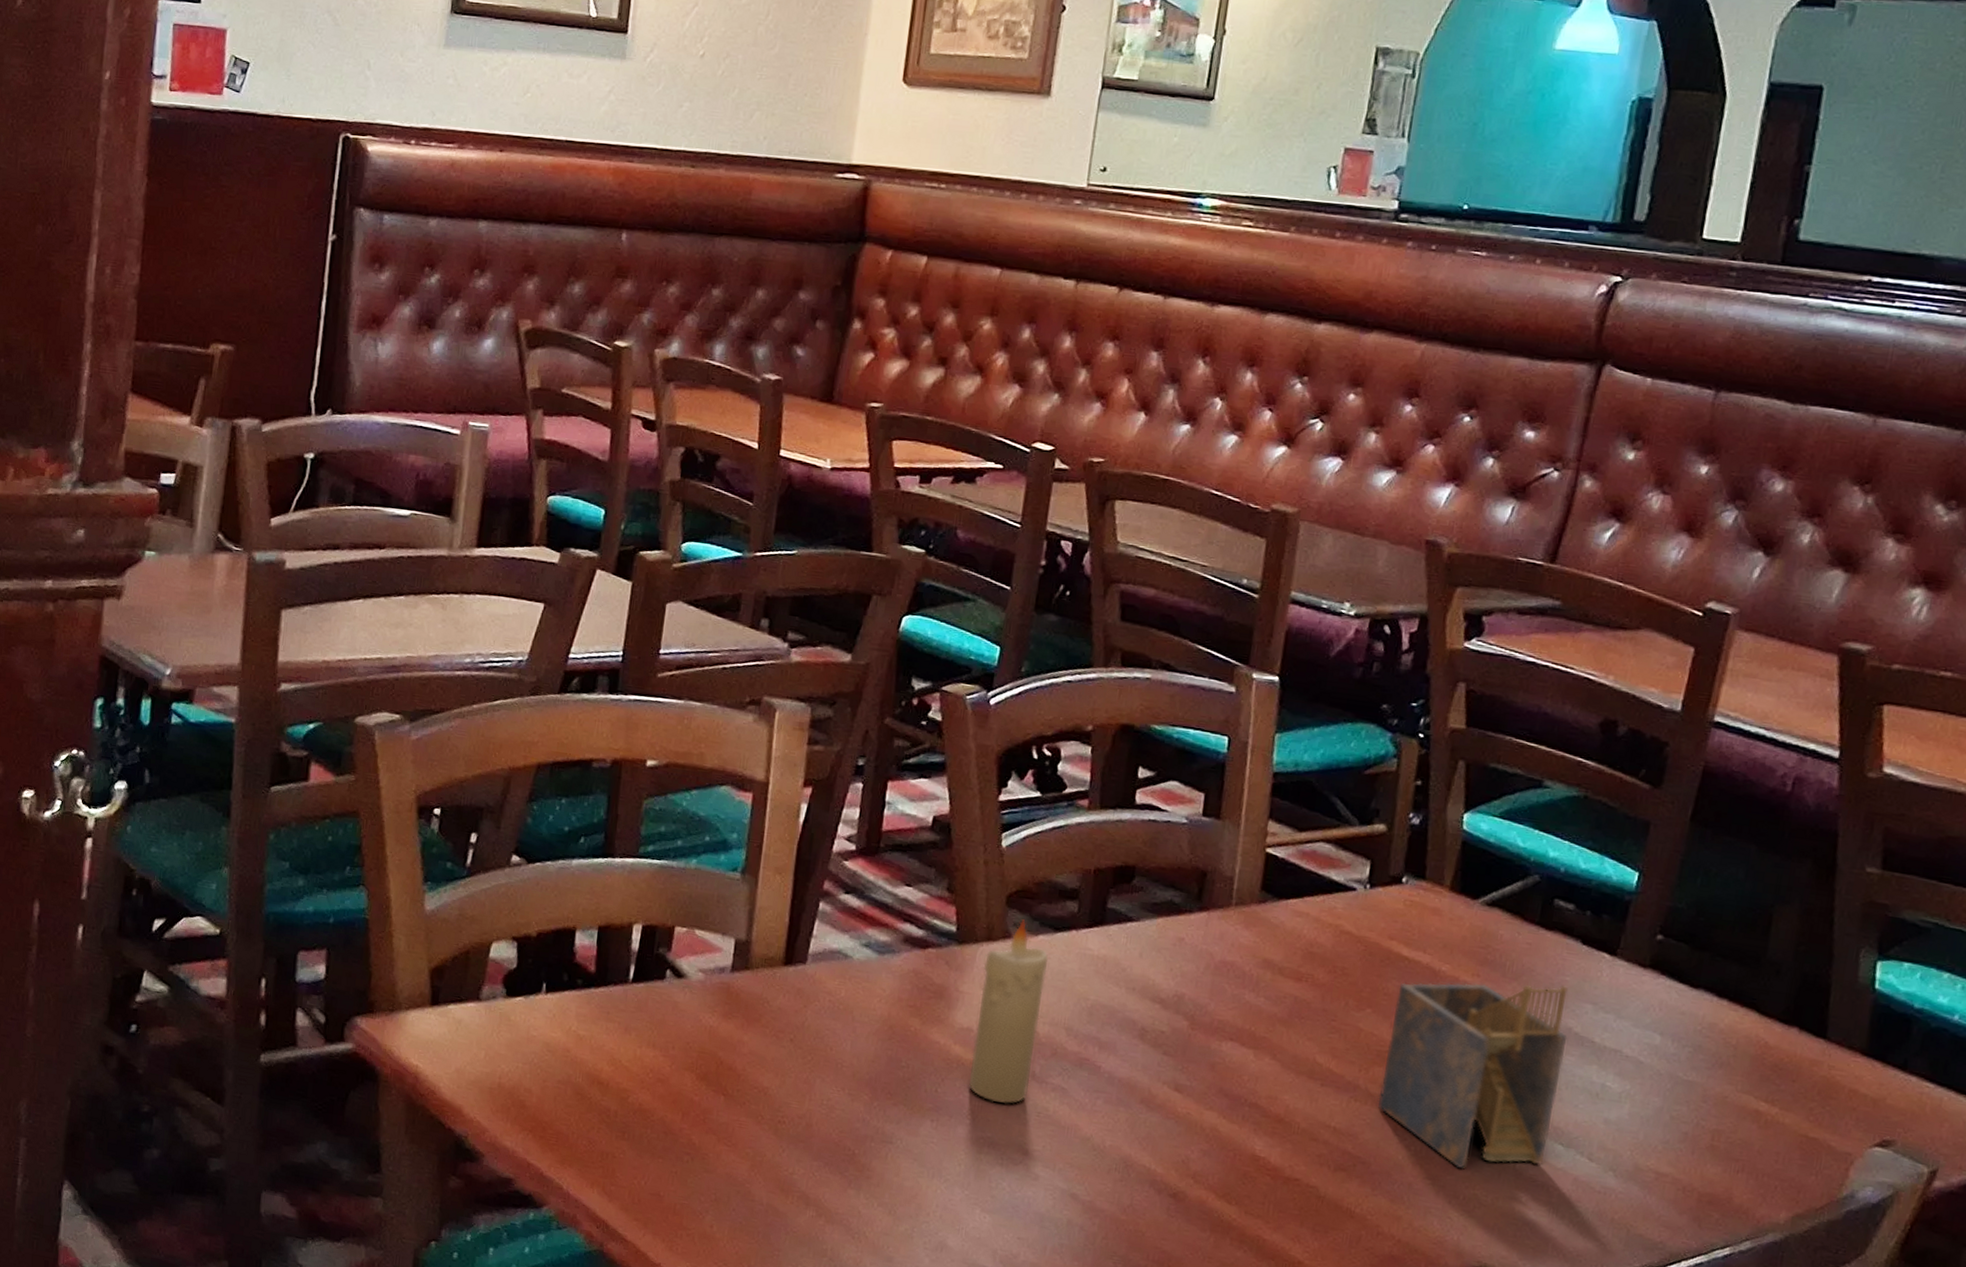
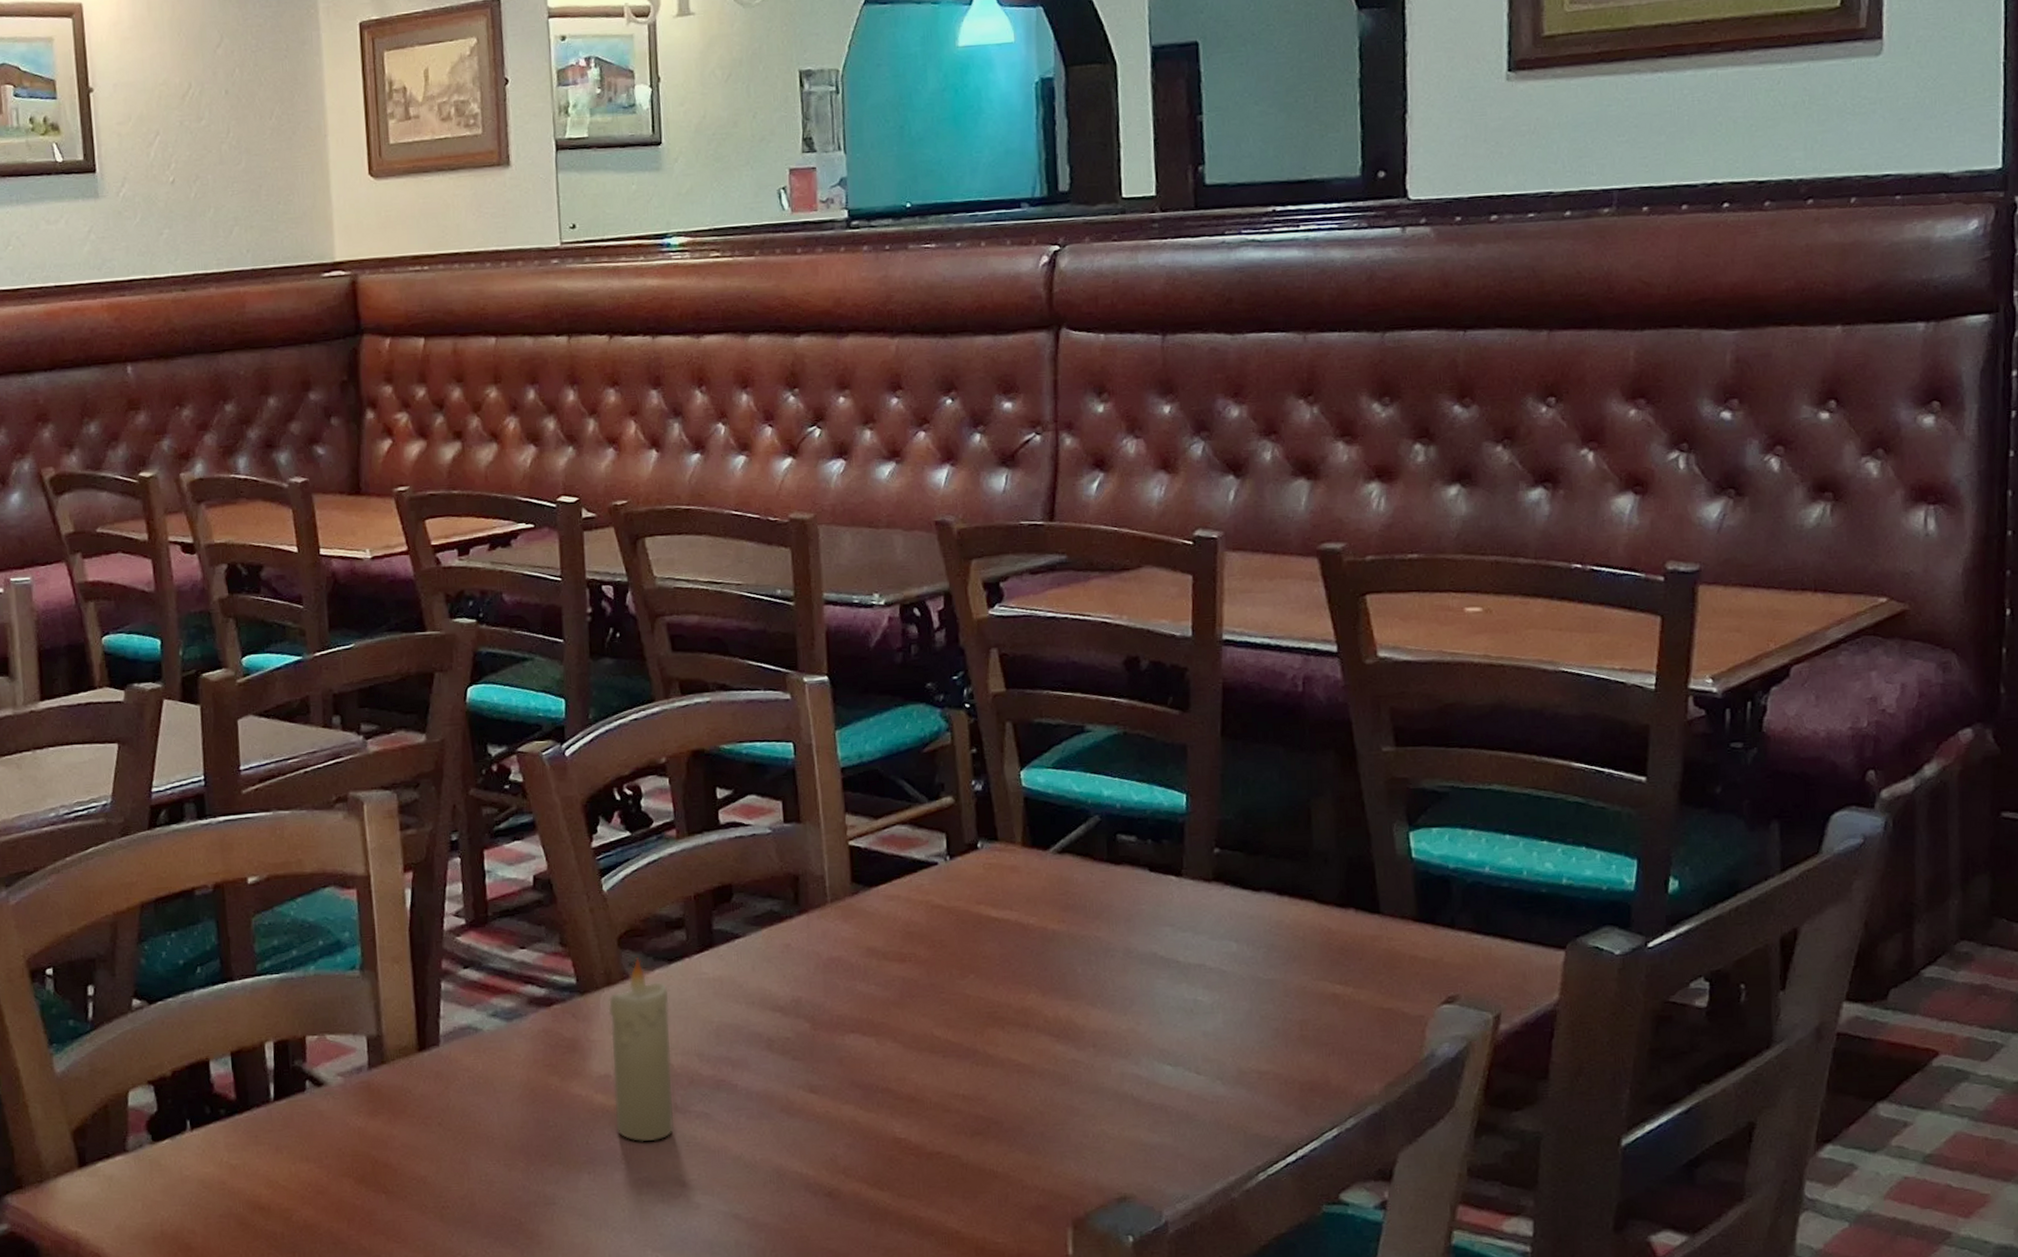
napkin holder: present [1378,982,1568,1169] -> none [994,914,1157,1109]

